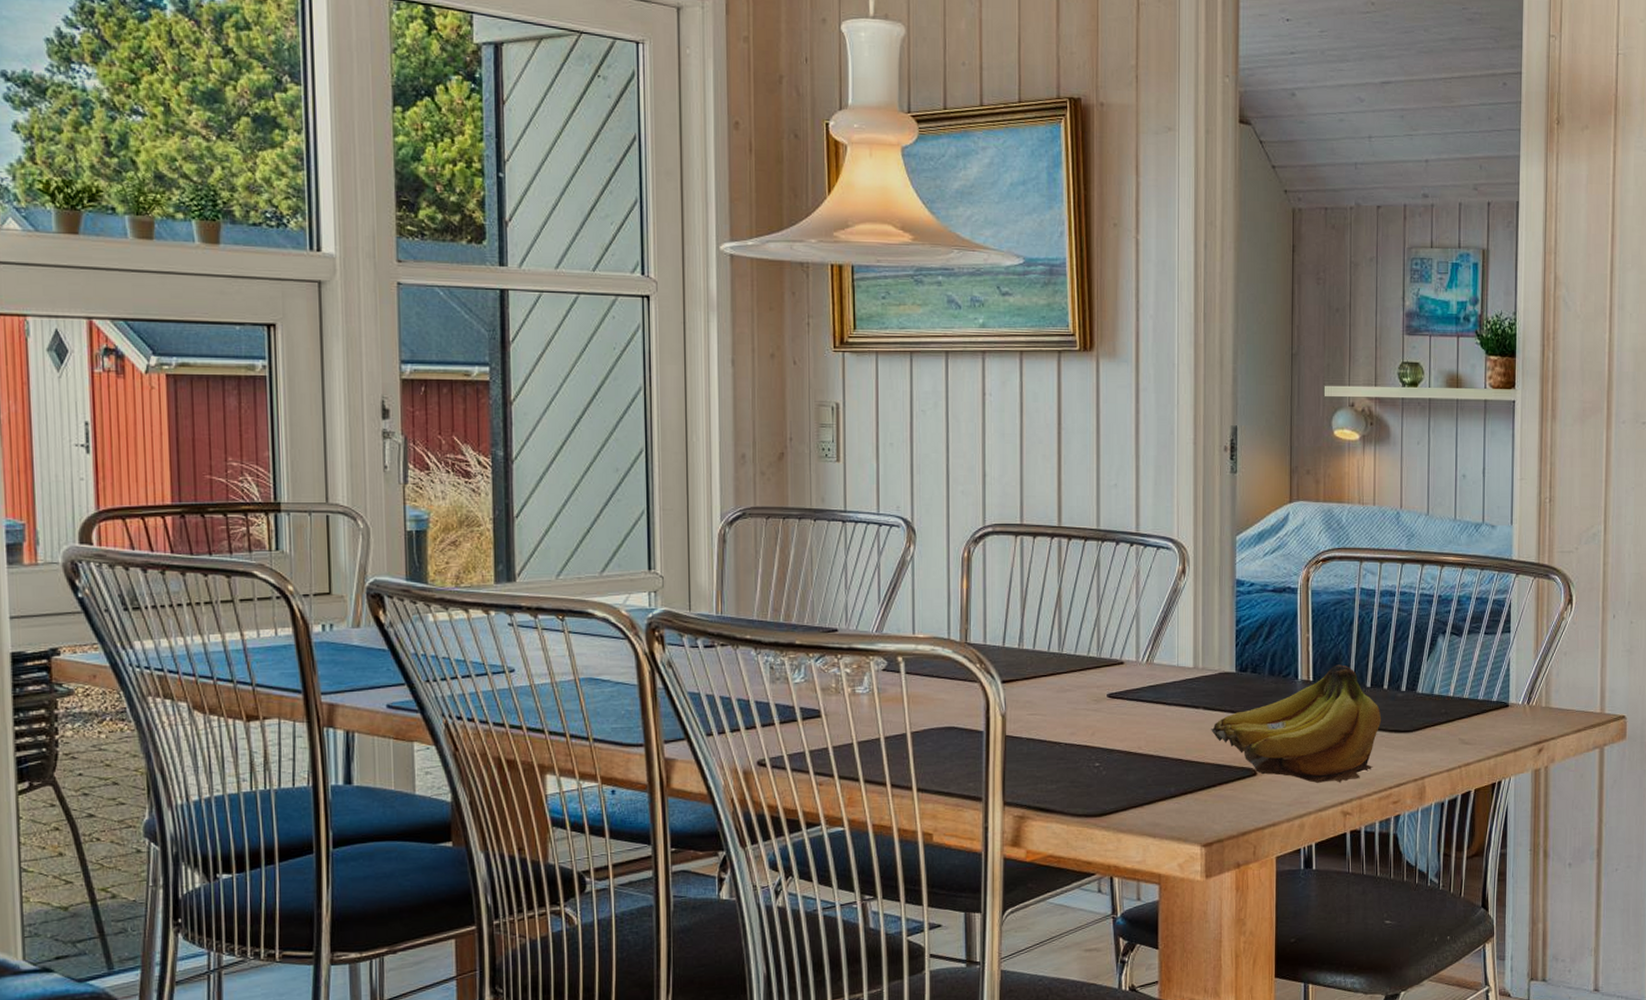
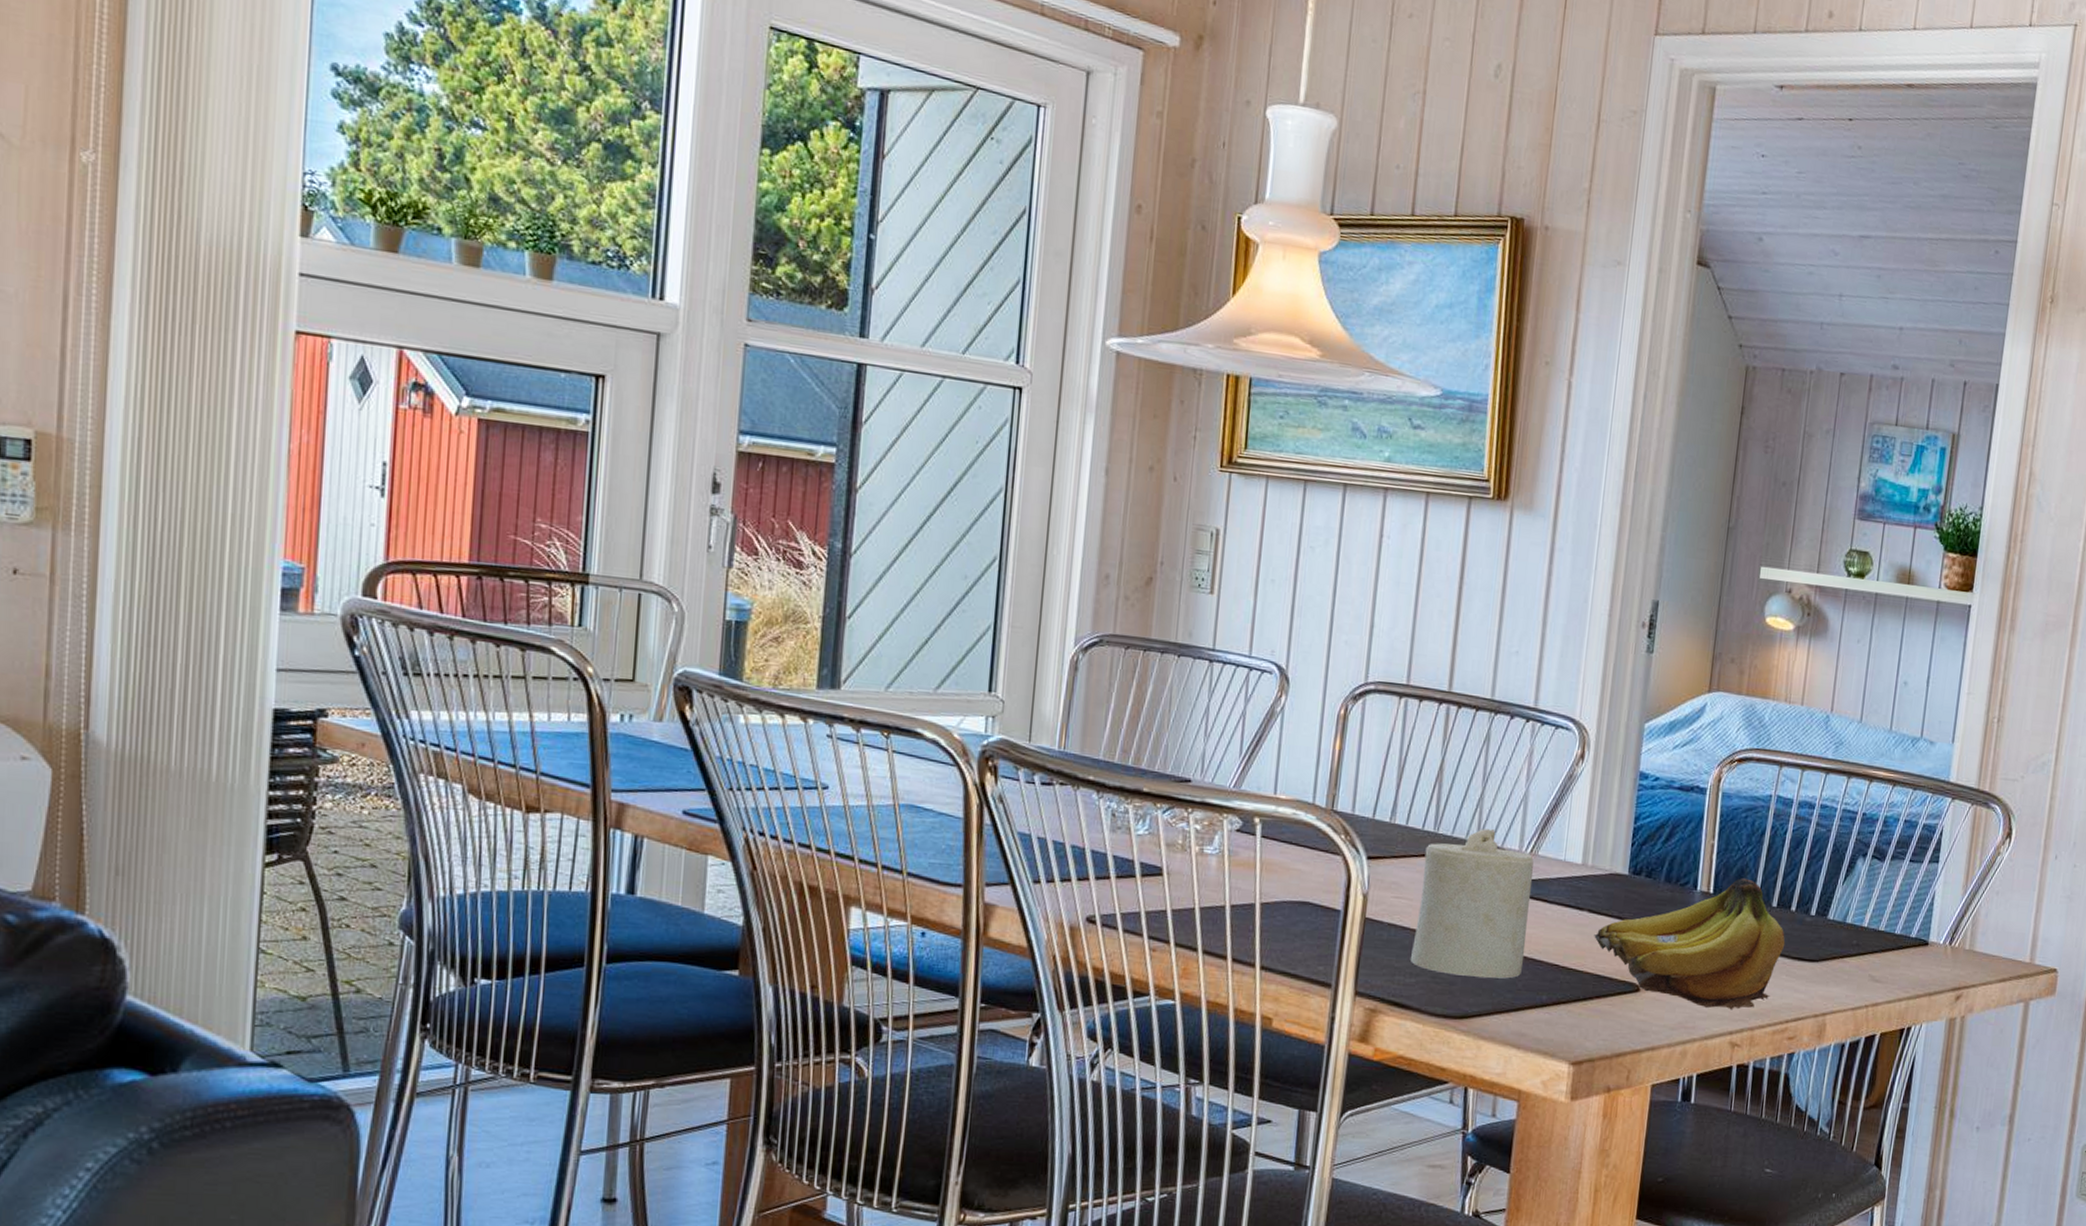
candle: none [1049,645,1151,778] -> present [1410,829,1534,979]

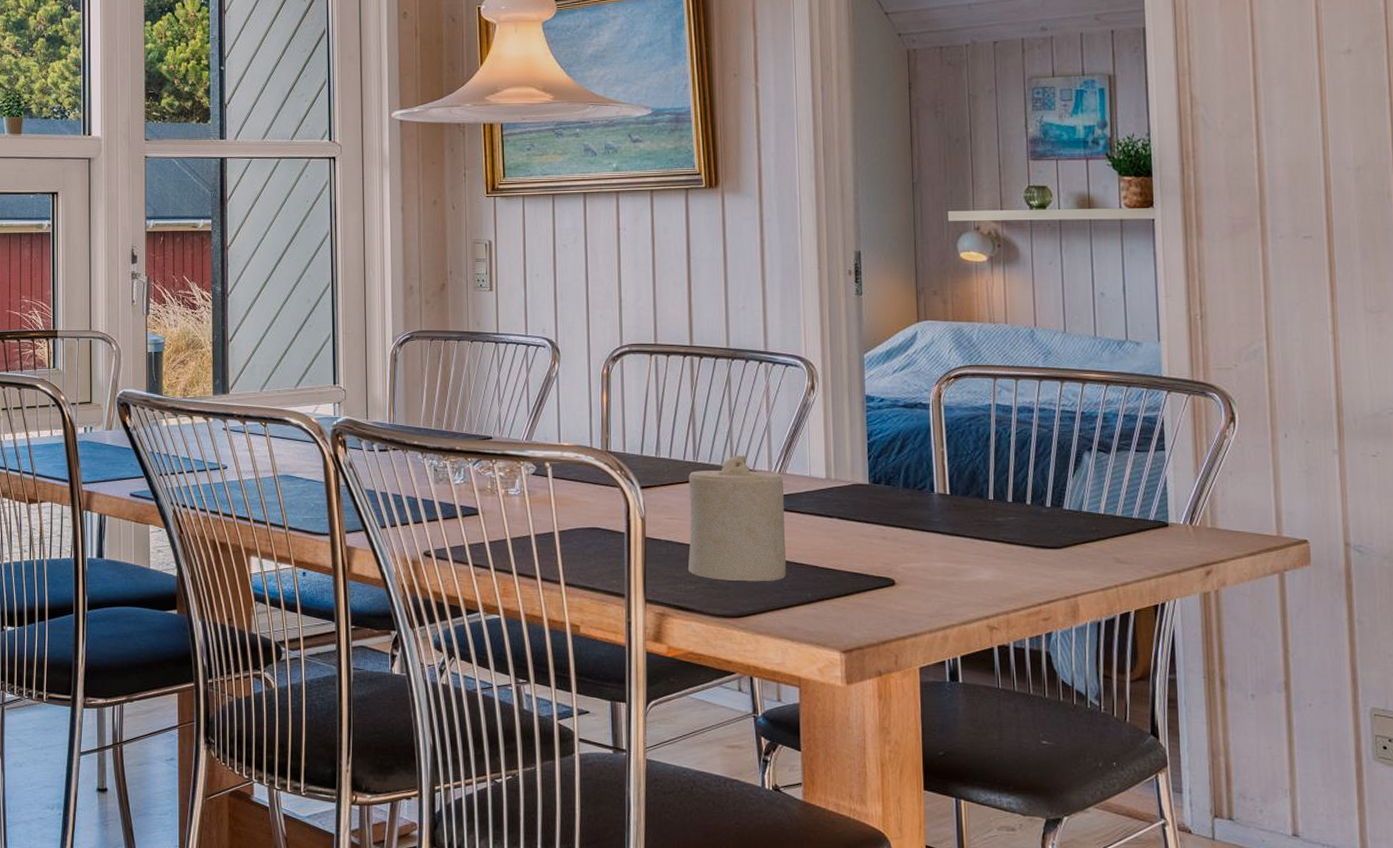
fruit: present [1594,878,1786,1010] -> none [846,479,1026,597]

